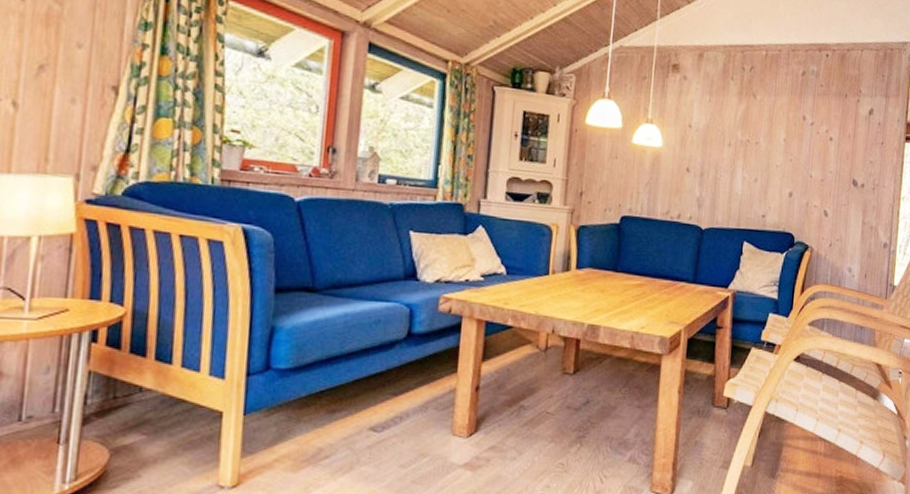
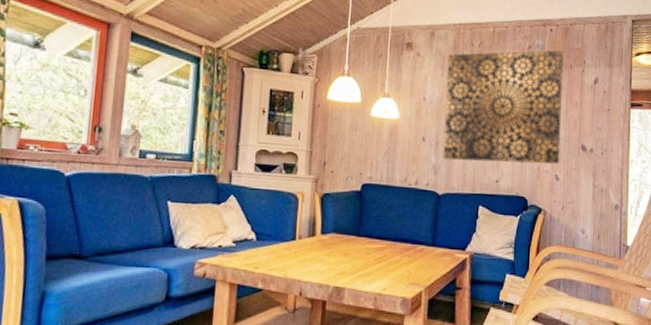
wall art: none [707,77,839,199] -> present [442,50,564,164]

